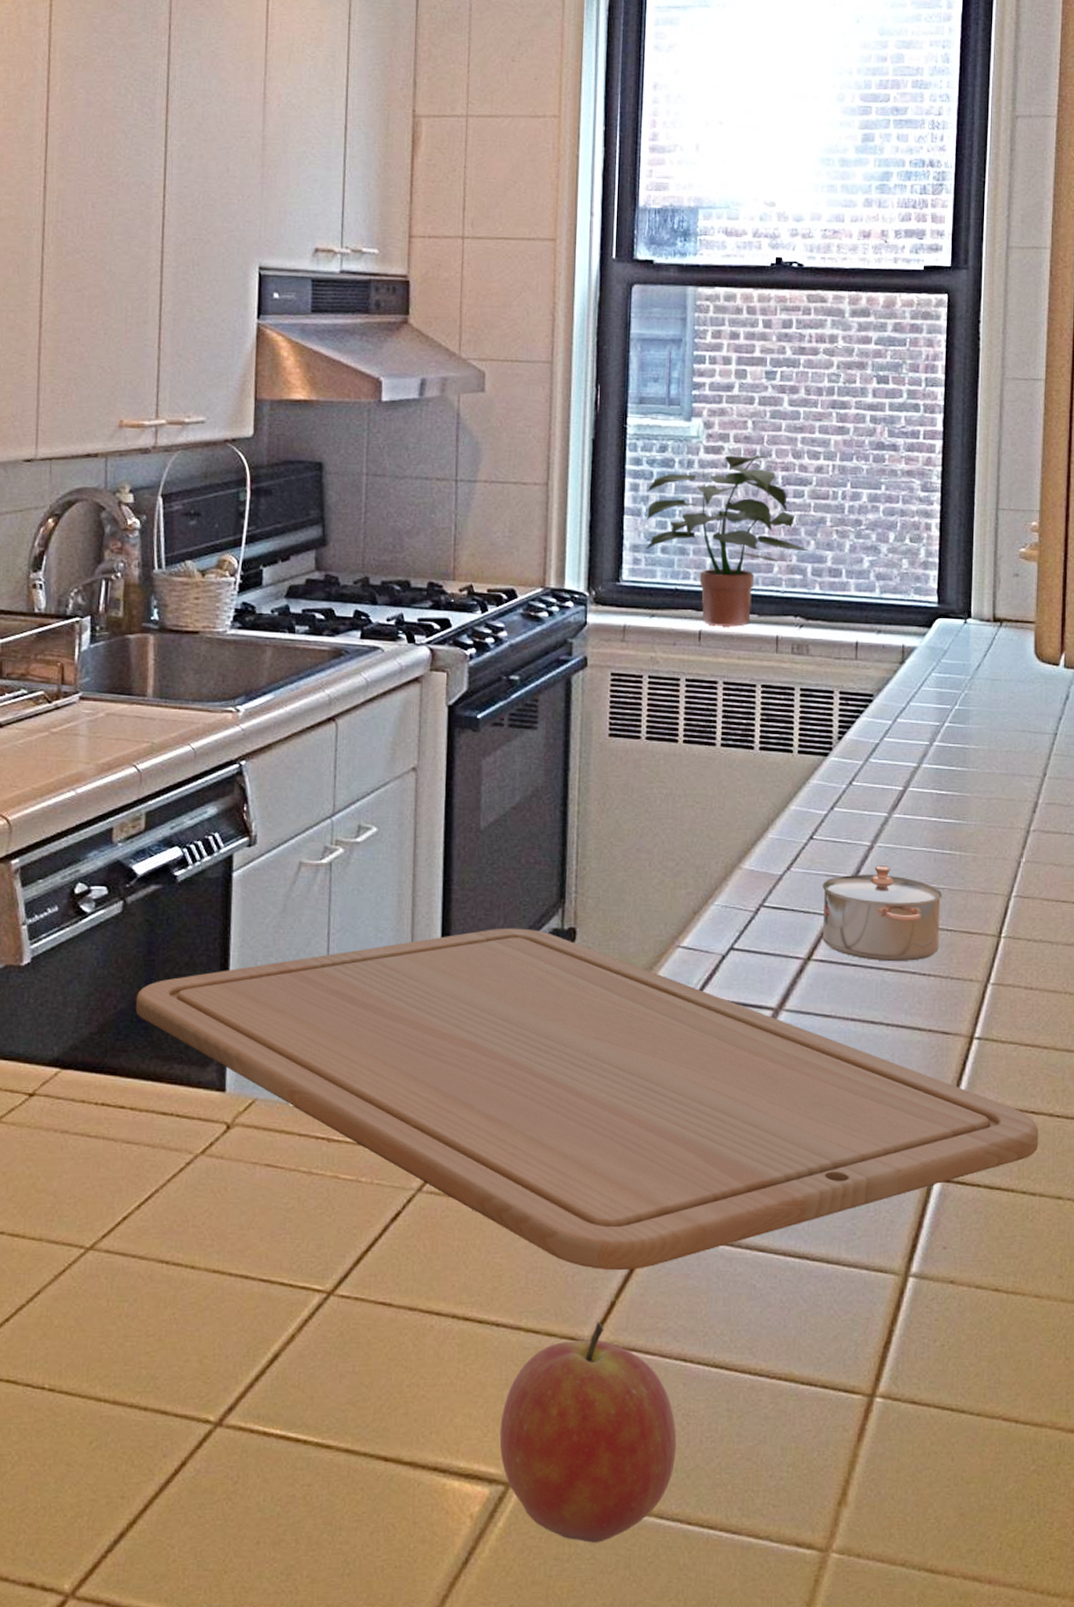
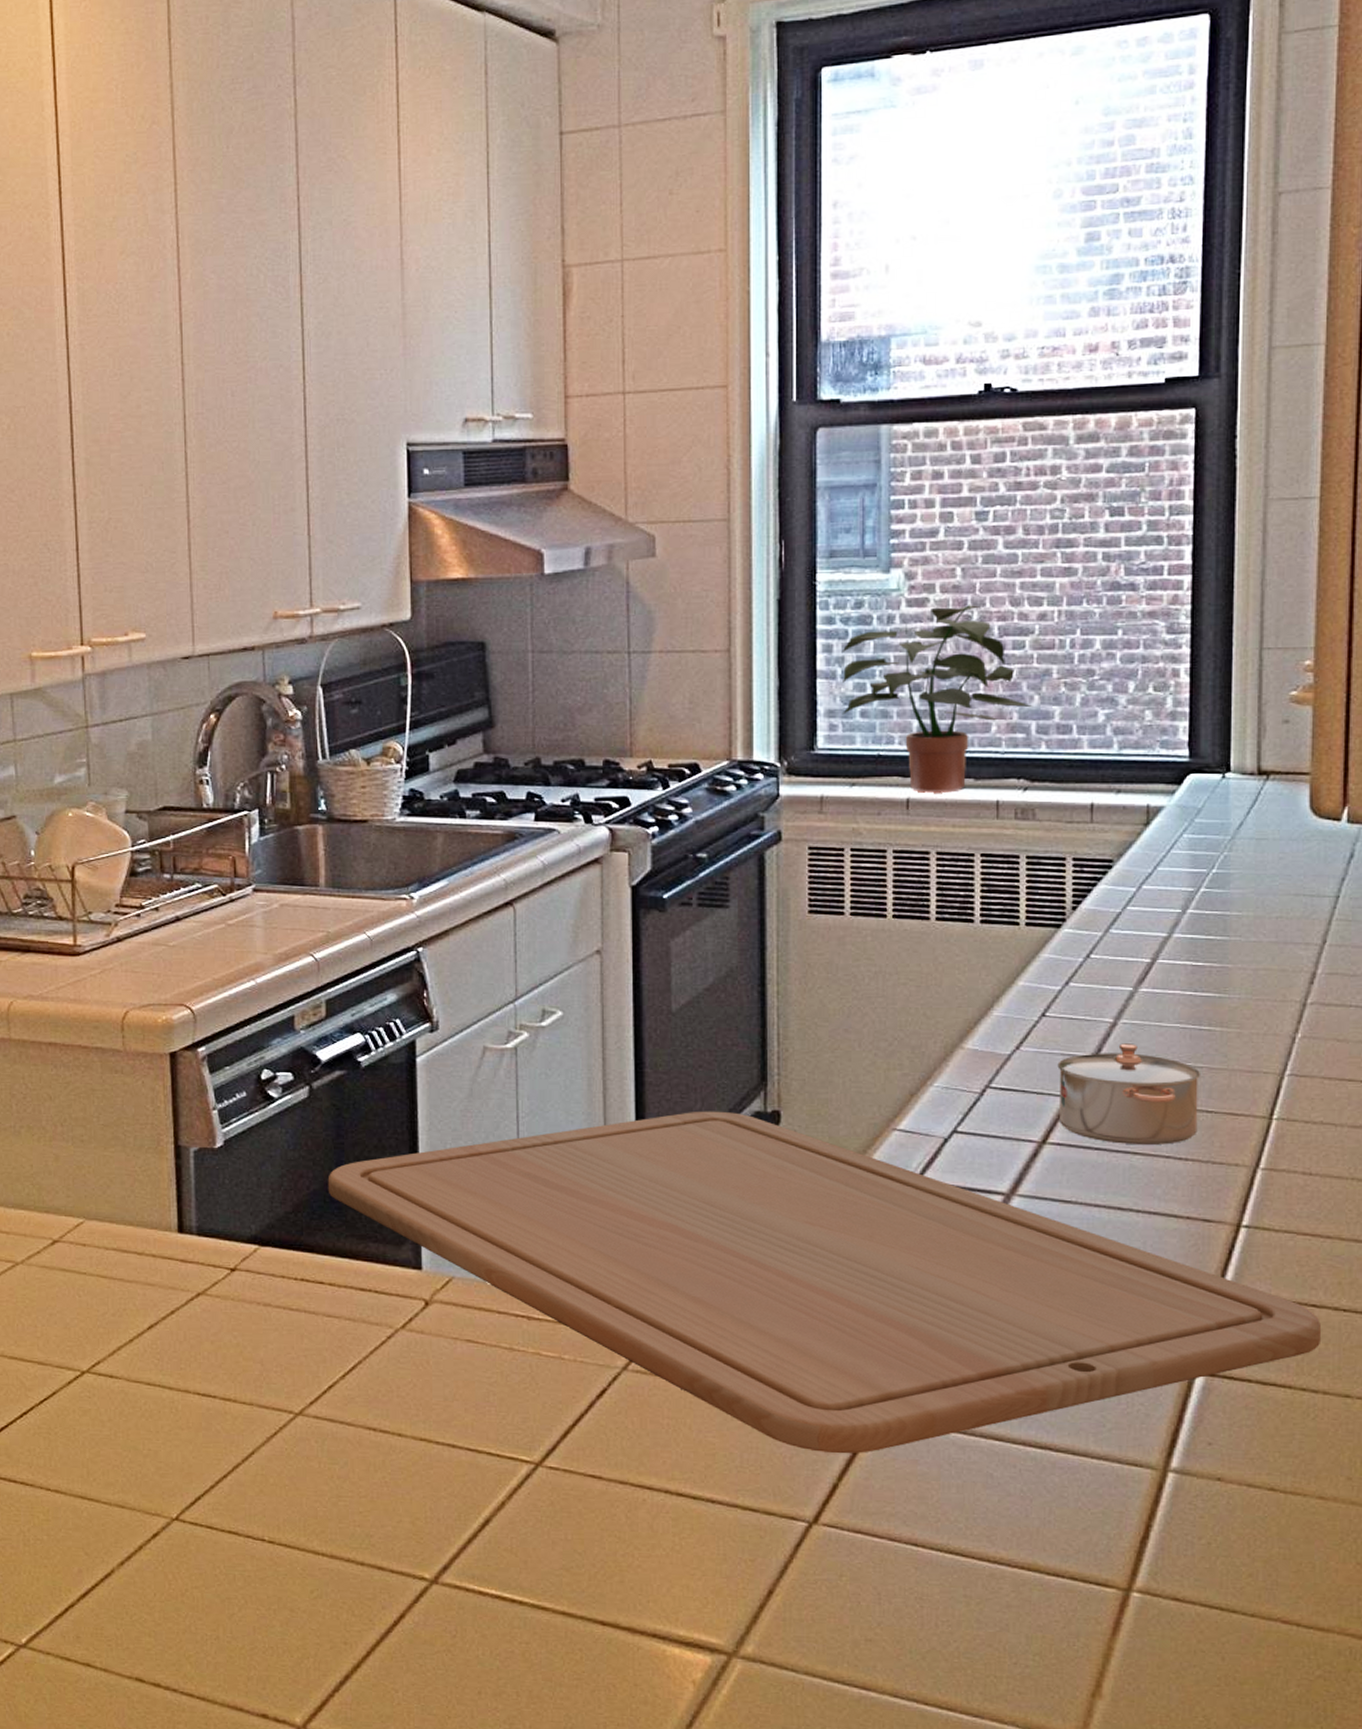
fruit: present [499,1322,677,1543] -> none [720,1503,910,1716]

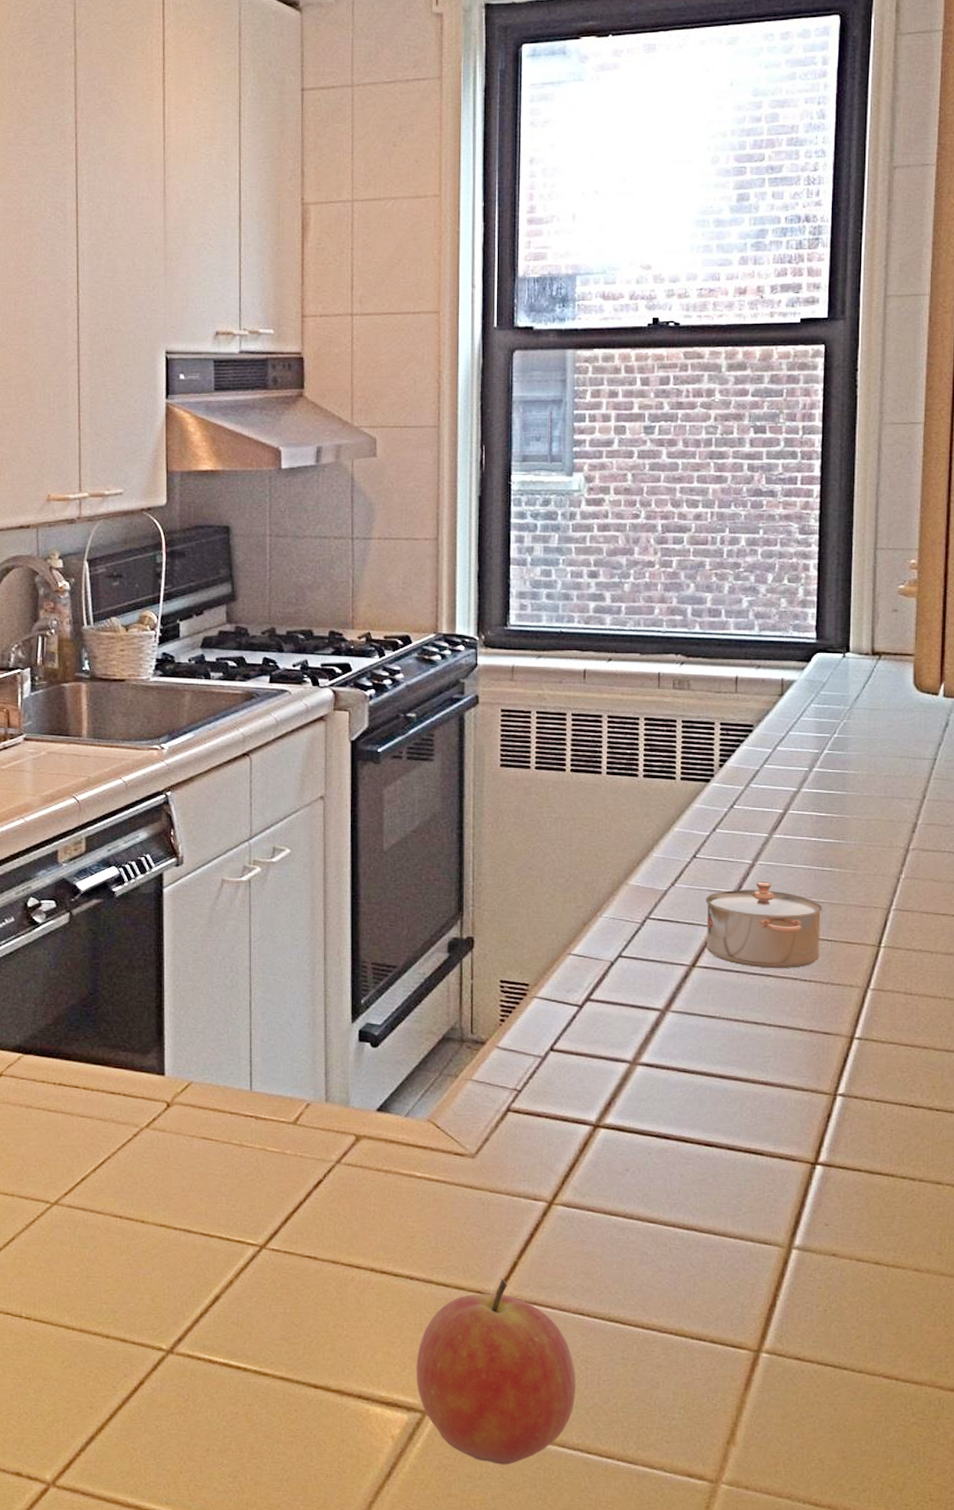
chopping board: present [327,1111,1322,1454] -> none [84,937,919,1236]
fruit: none [720,1503,910,1716] -> present [416,1279,576,1465]
potted plant: present [841,604,1033,793] -> none [531,504,689,665]

